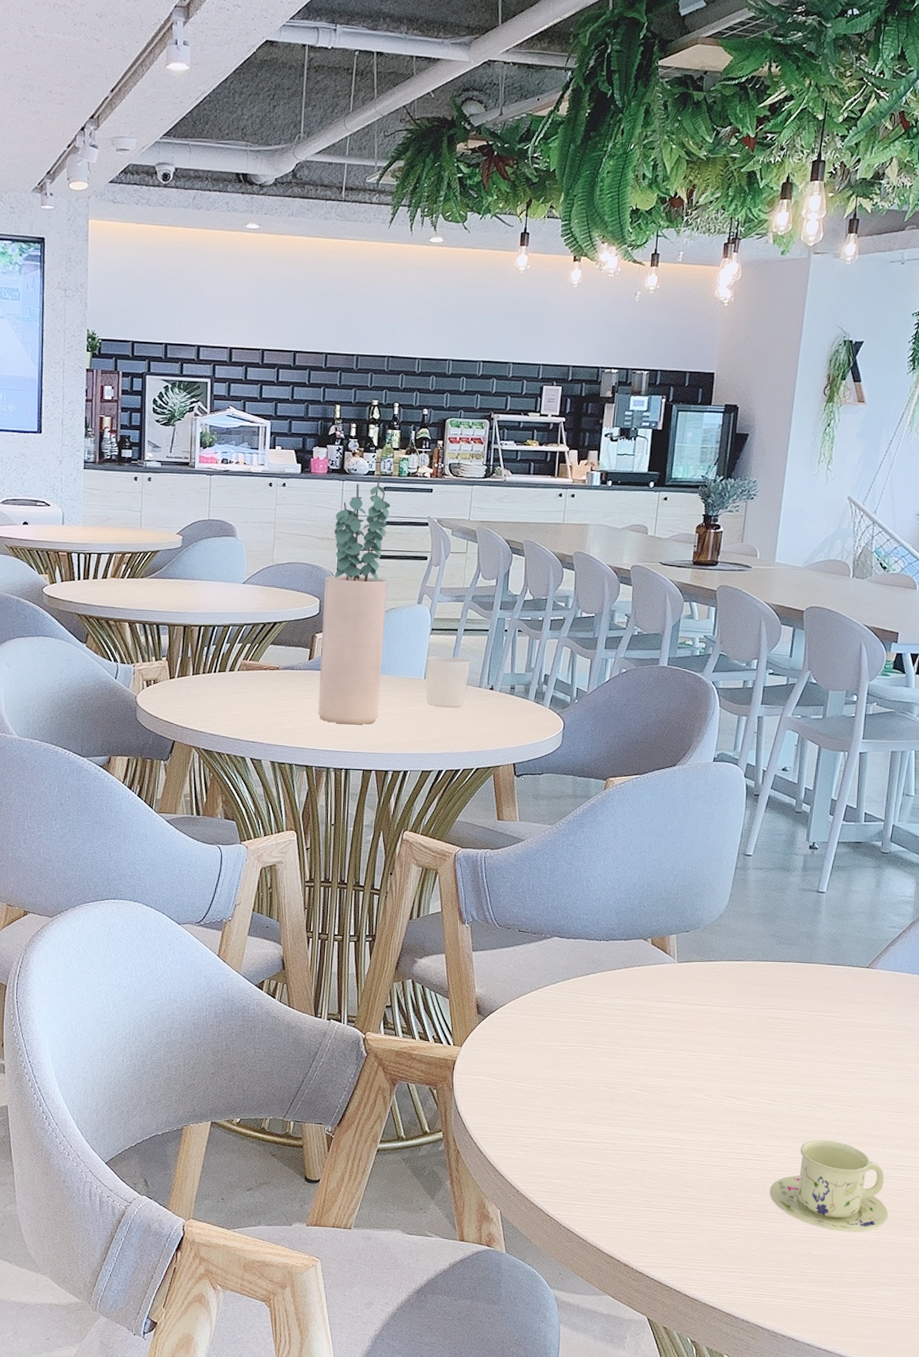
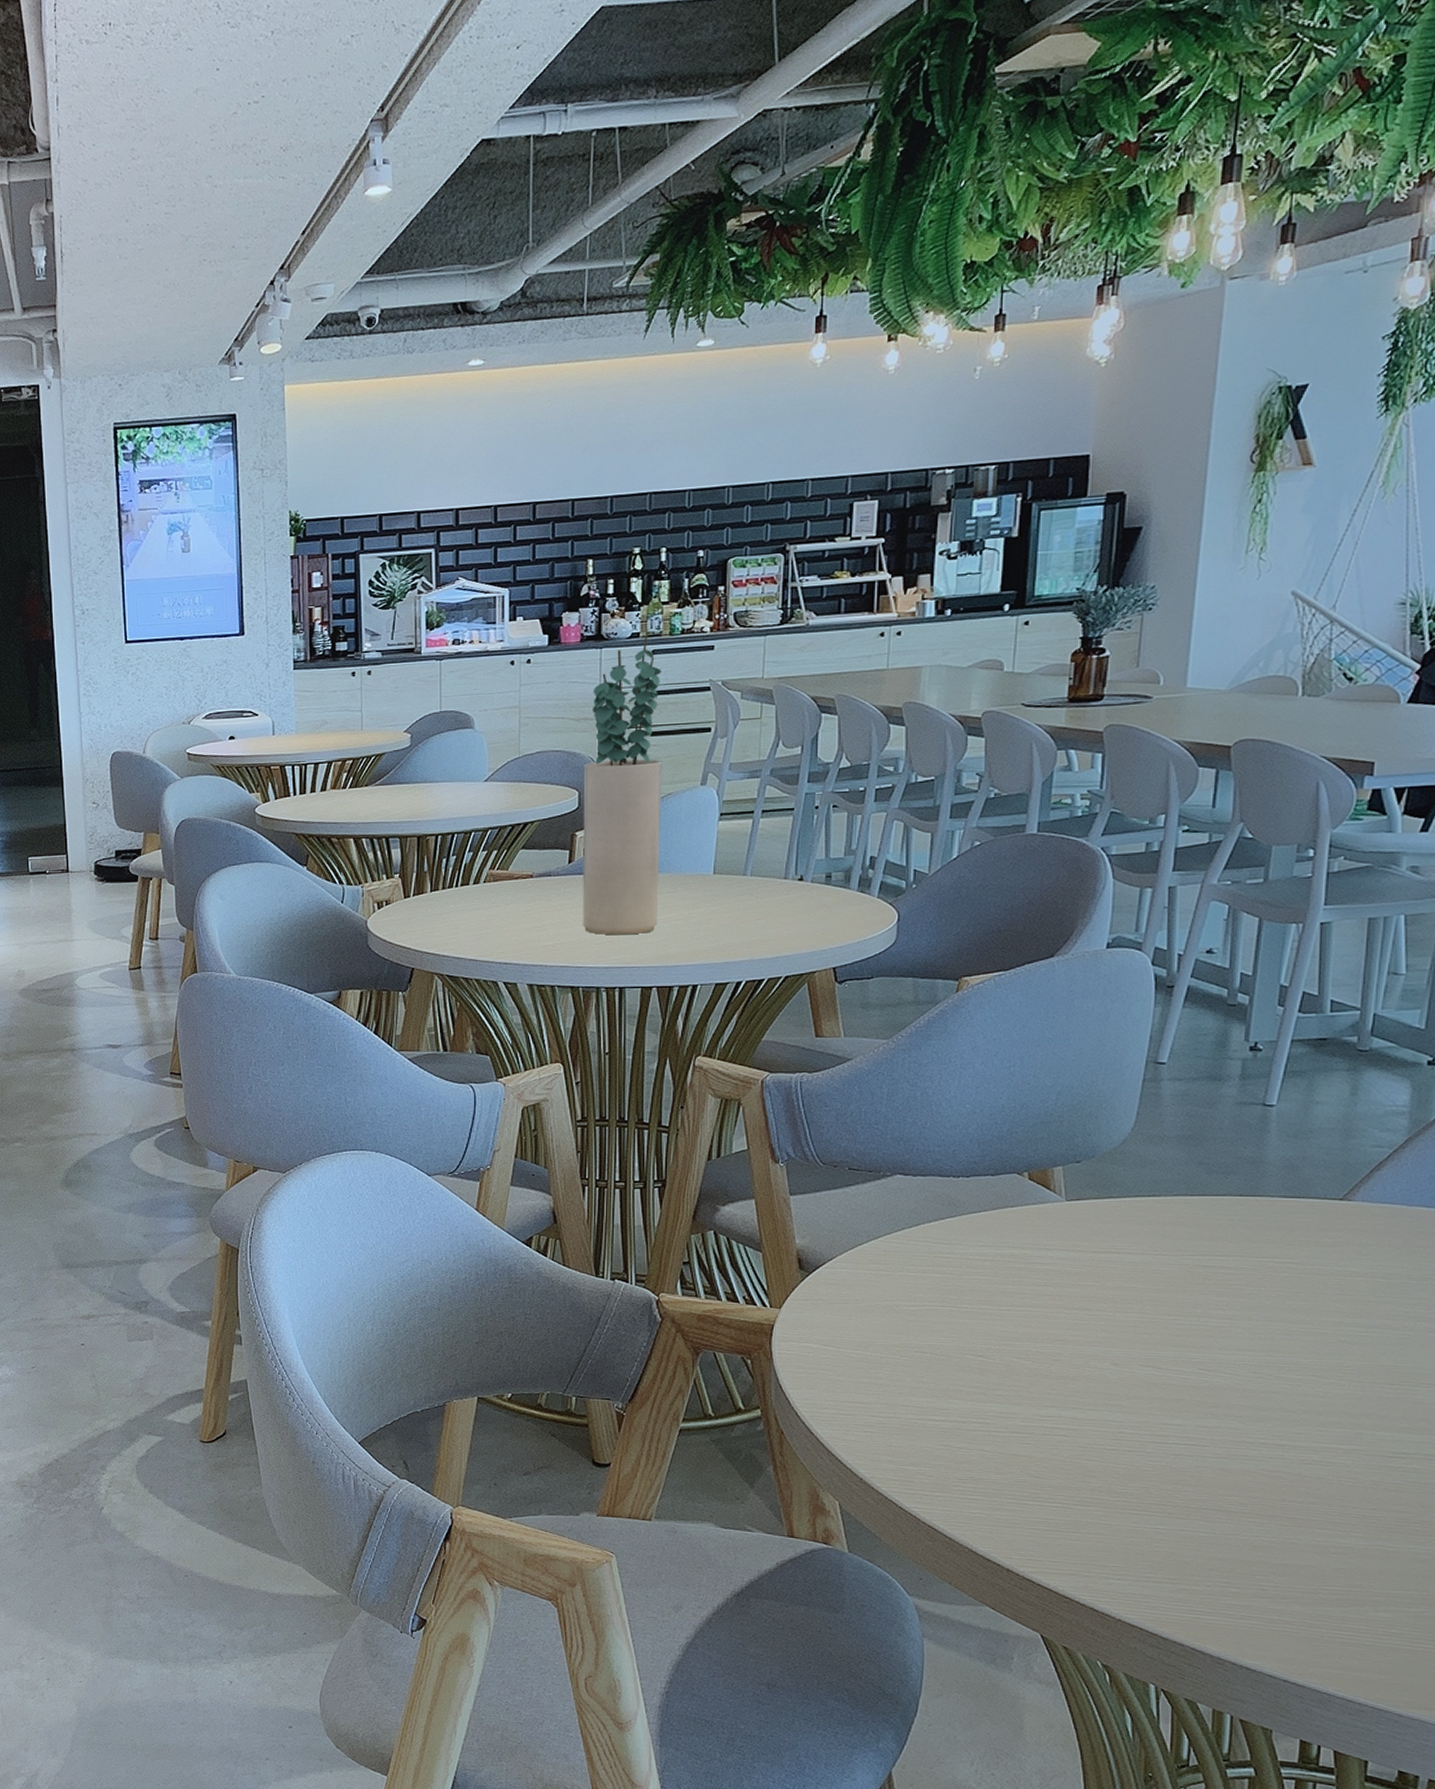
mug: present [425,656,470,708] -> none [715,845,772,907]
cup and saucer: present [769,1139,889,1232] -> none [1206,1419,1384,1537]

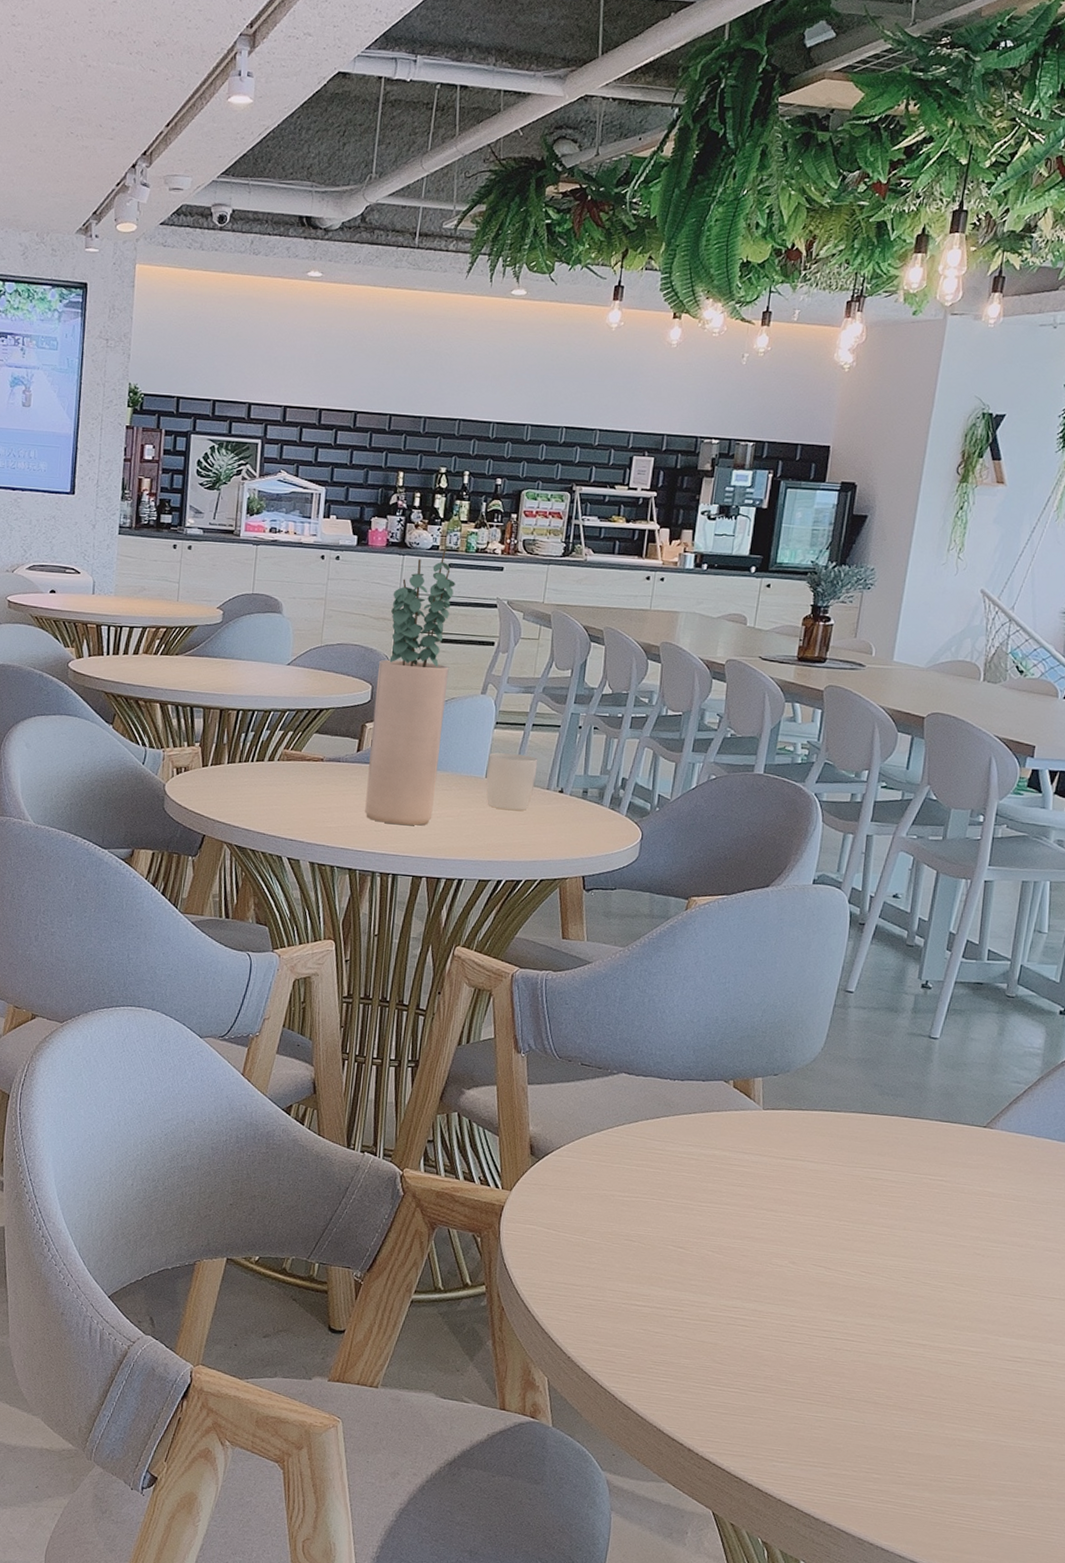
mug: none [715,845,772,907] -> present [486,752,538,811]

